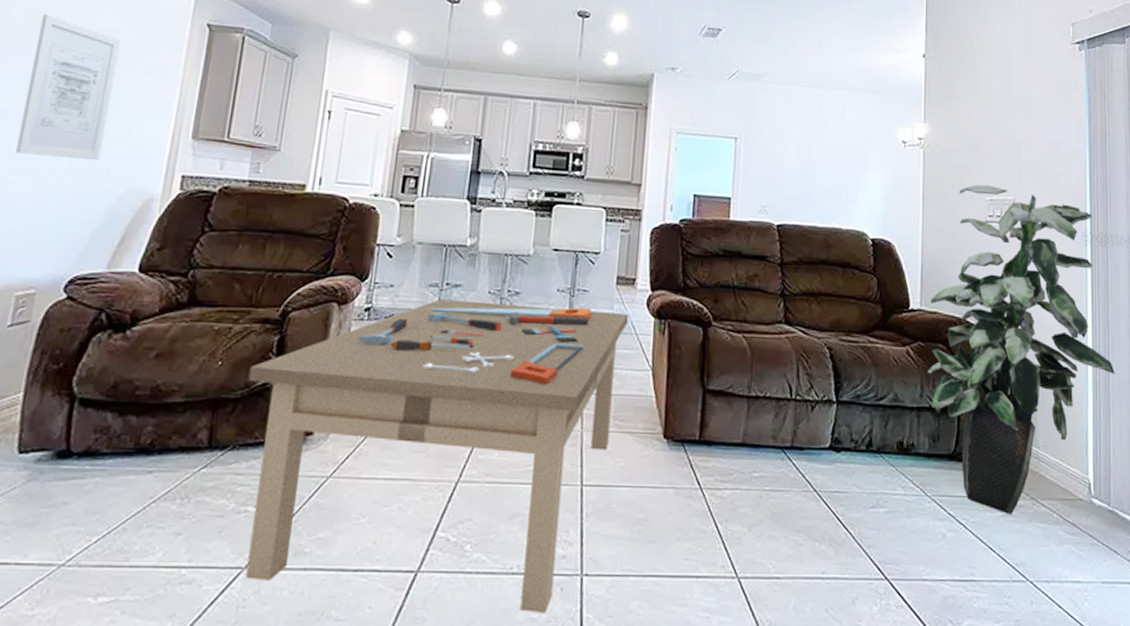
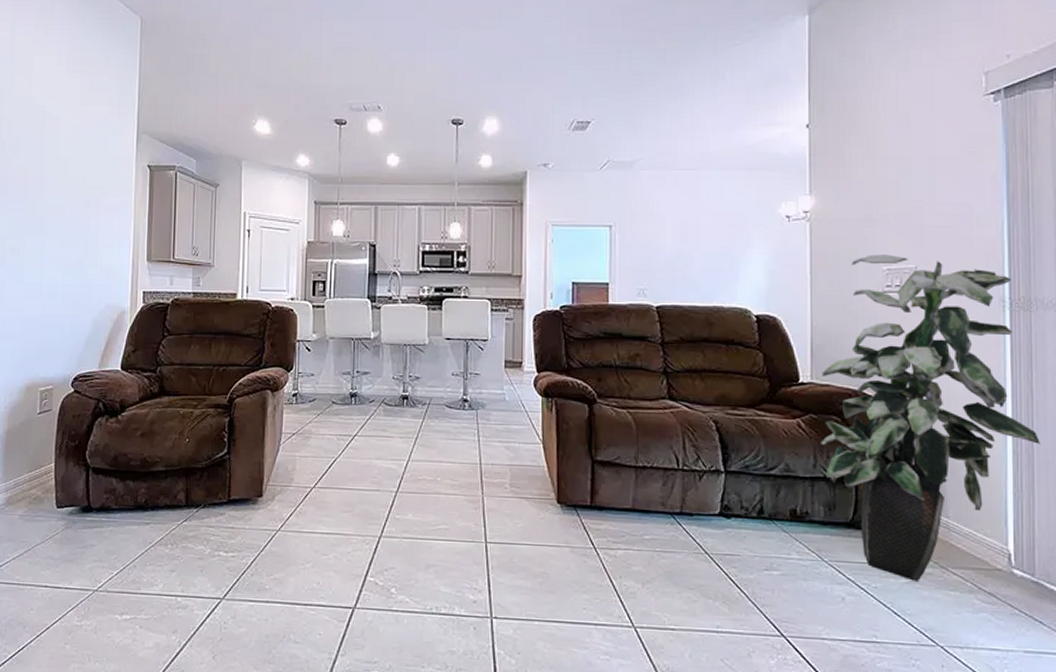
wall art: present [16,14,122,160] -> none [26,170,87,283]
coffee table: present [245,299,629,614] -> none [209,385,518,648]

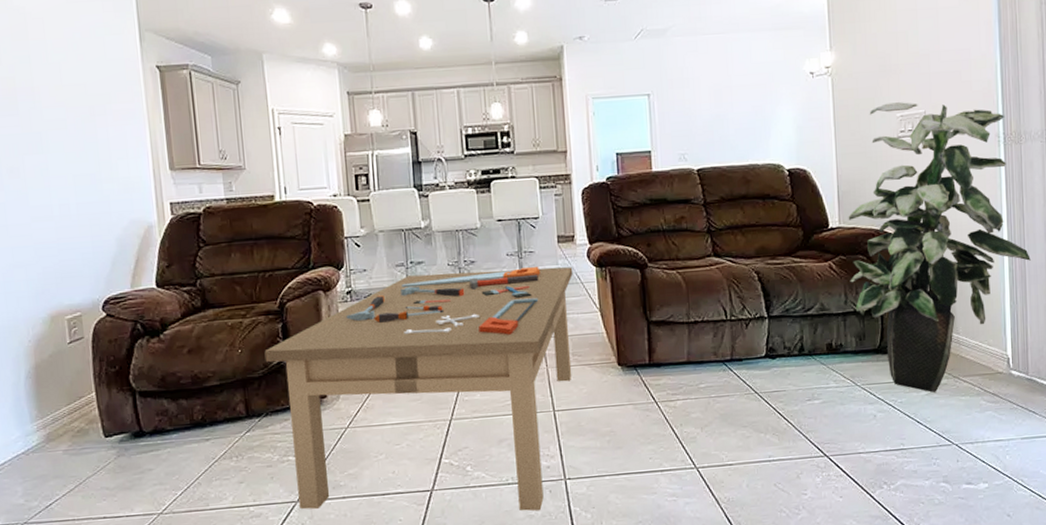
coffee table: none [209,385,518,648] -> present [264,267,573,511]

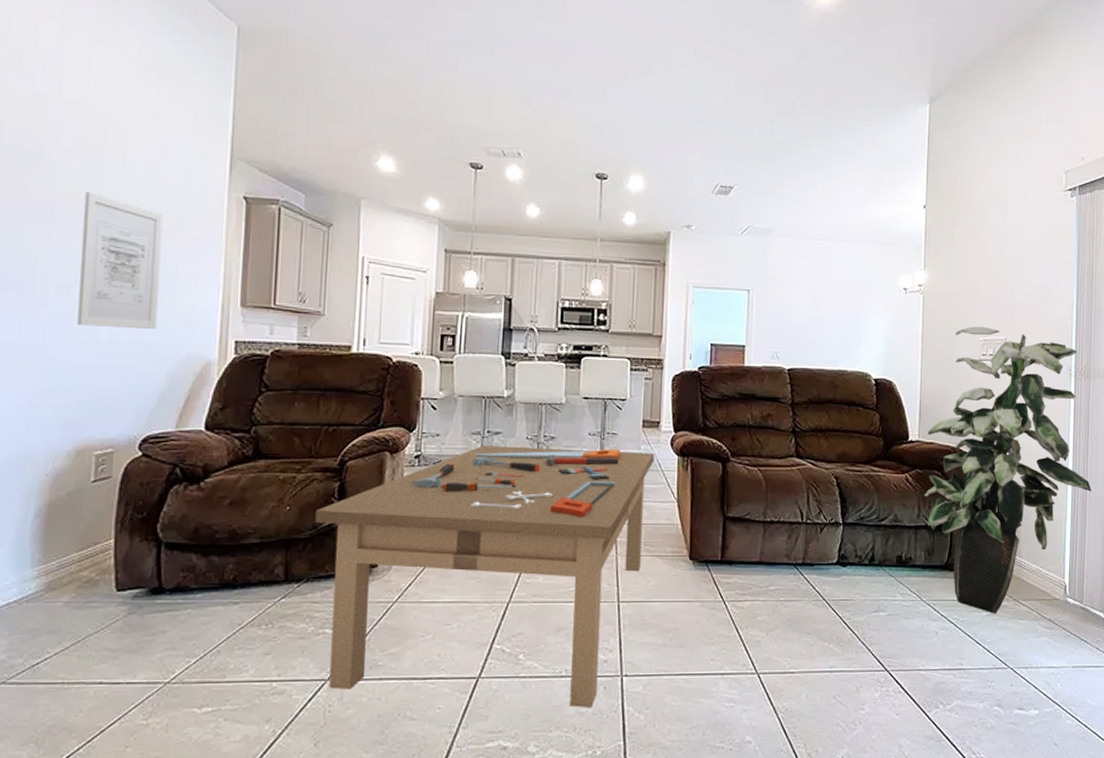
wall art: none [17,80,100,204] -> present [77,192,164,329]

